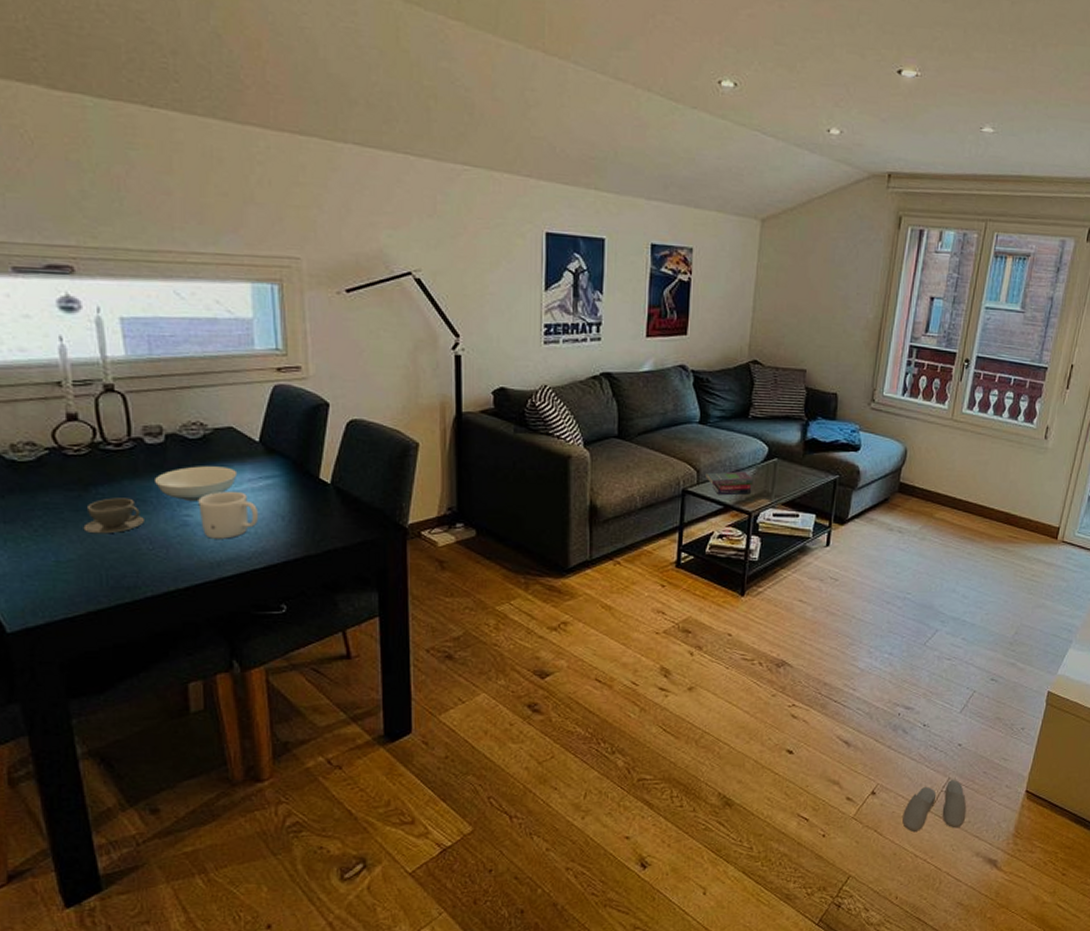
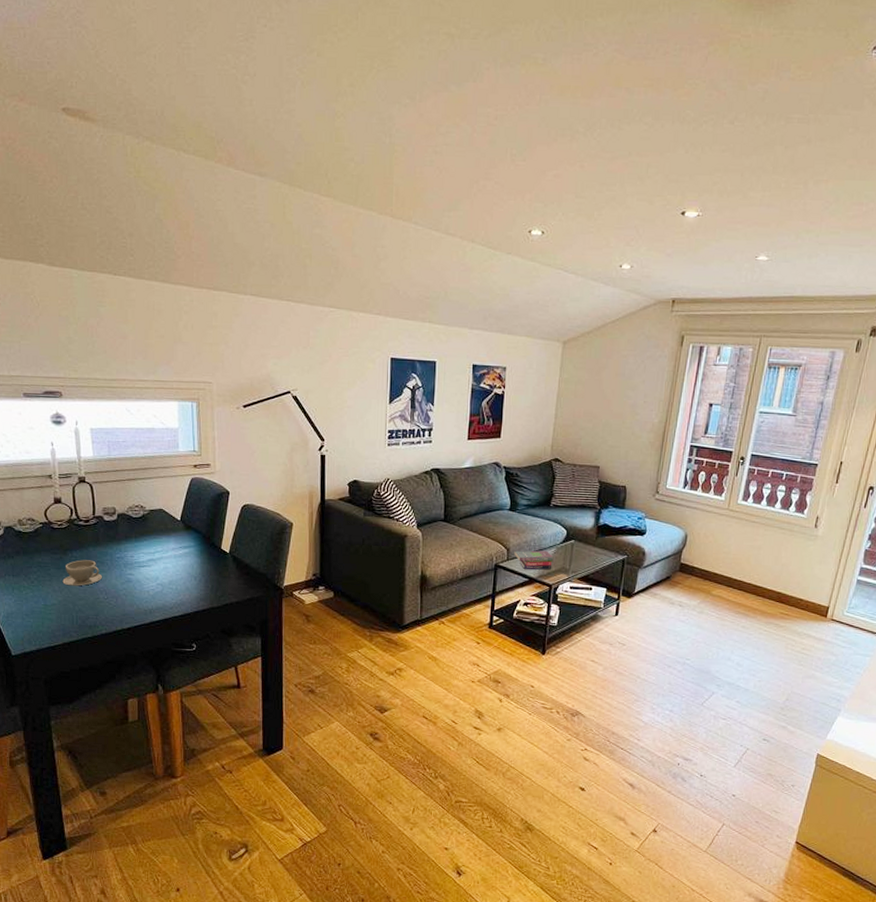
bowl: present [155,466,238,501] -> none [110,538,165,564]
mug: present [198,490,259,539] -> none [138,556,179,593]
slippers: present [902,780,967,831] -> none [681,826,740,869]

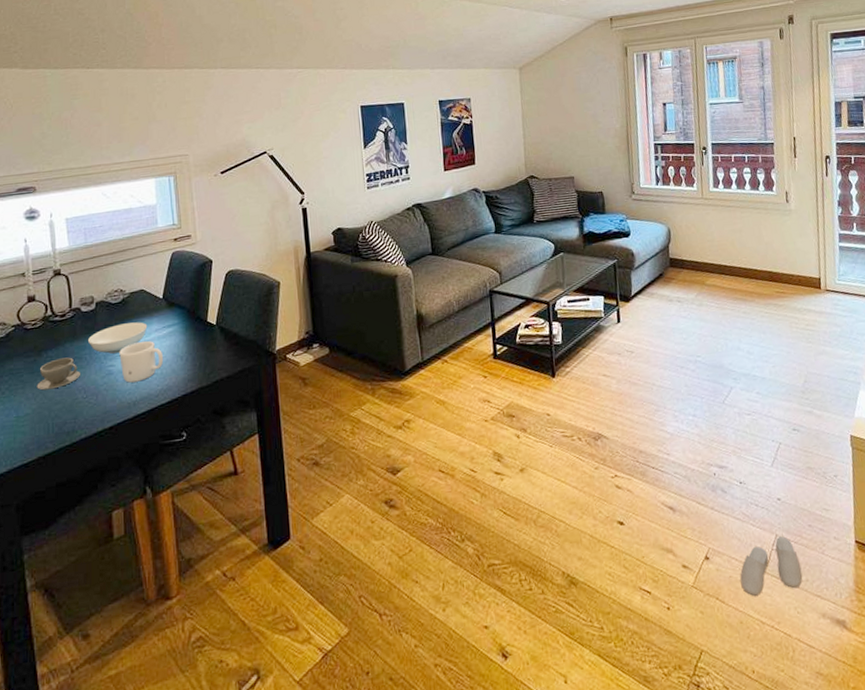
bowl: none [110,538,165,564] -> present [88,322,148,354]
mug: none [138,556,179,593] -> present [119,340,164,383]
books: present [514,550,554,570] -> none [506,267,547,291]
slippers: none [681,826,740,869] -> present [740,536,803,596]

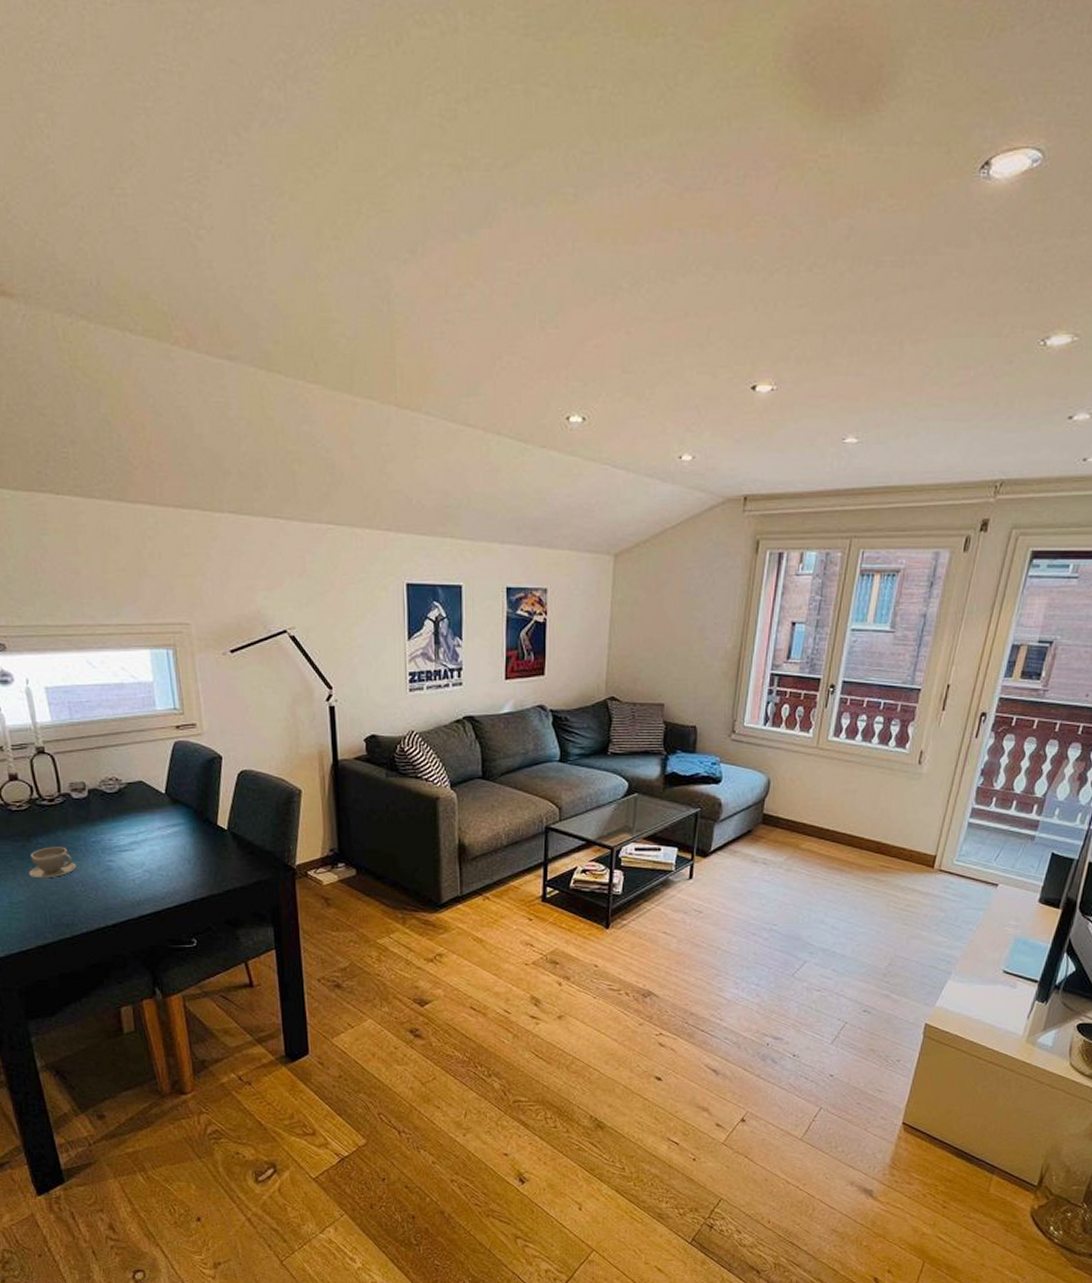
bowl: present [88,322,148,354] -> none [82,817,149,848]
mug: present [119,340,164,383] -> none [118,838,169,881]
slippers: present [740,536,803,596] -> none [773,1110,840,1159]

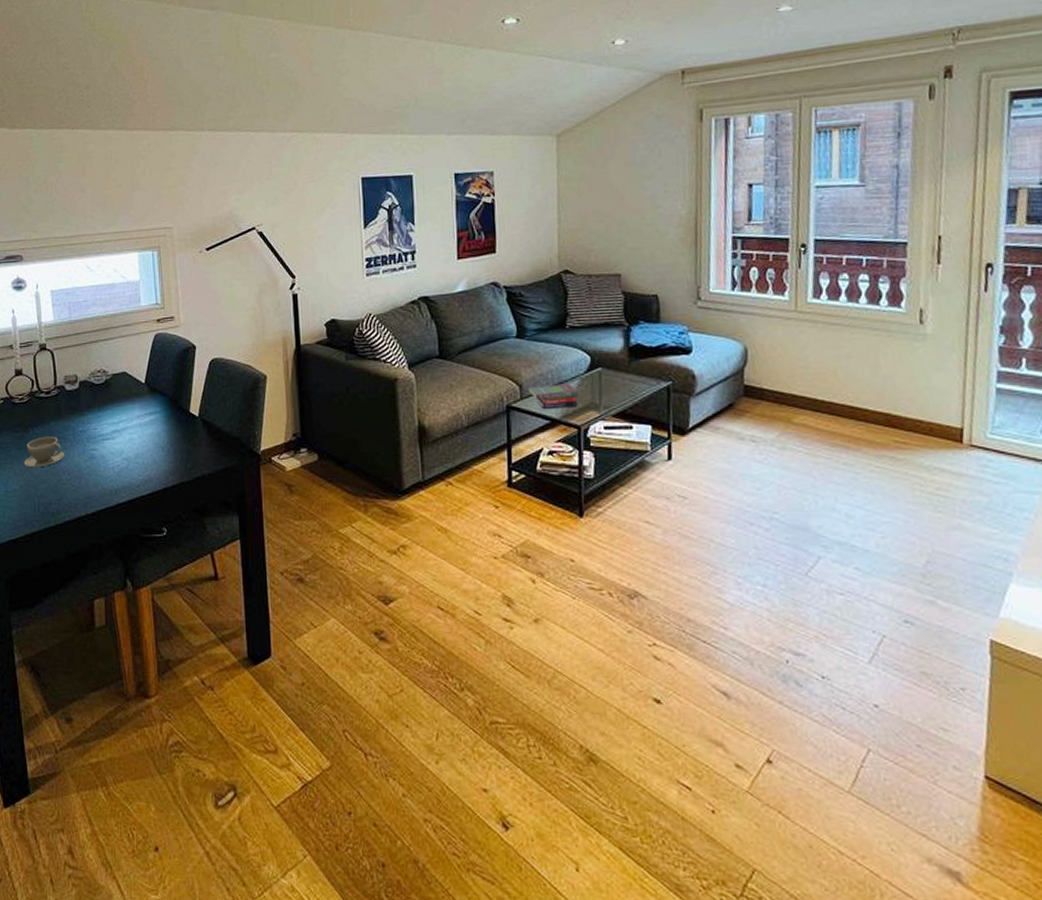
books: none [567,807,615,831] -> present [528,383,579,410]

